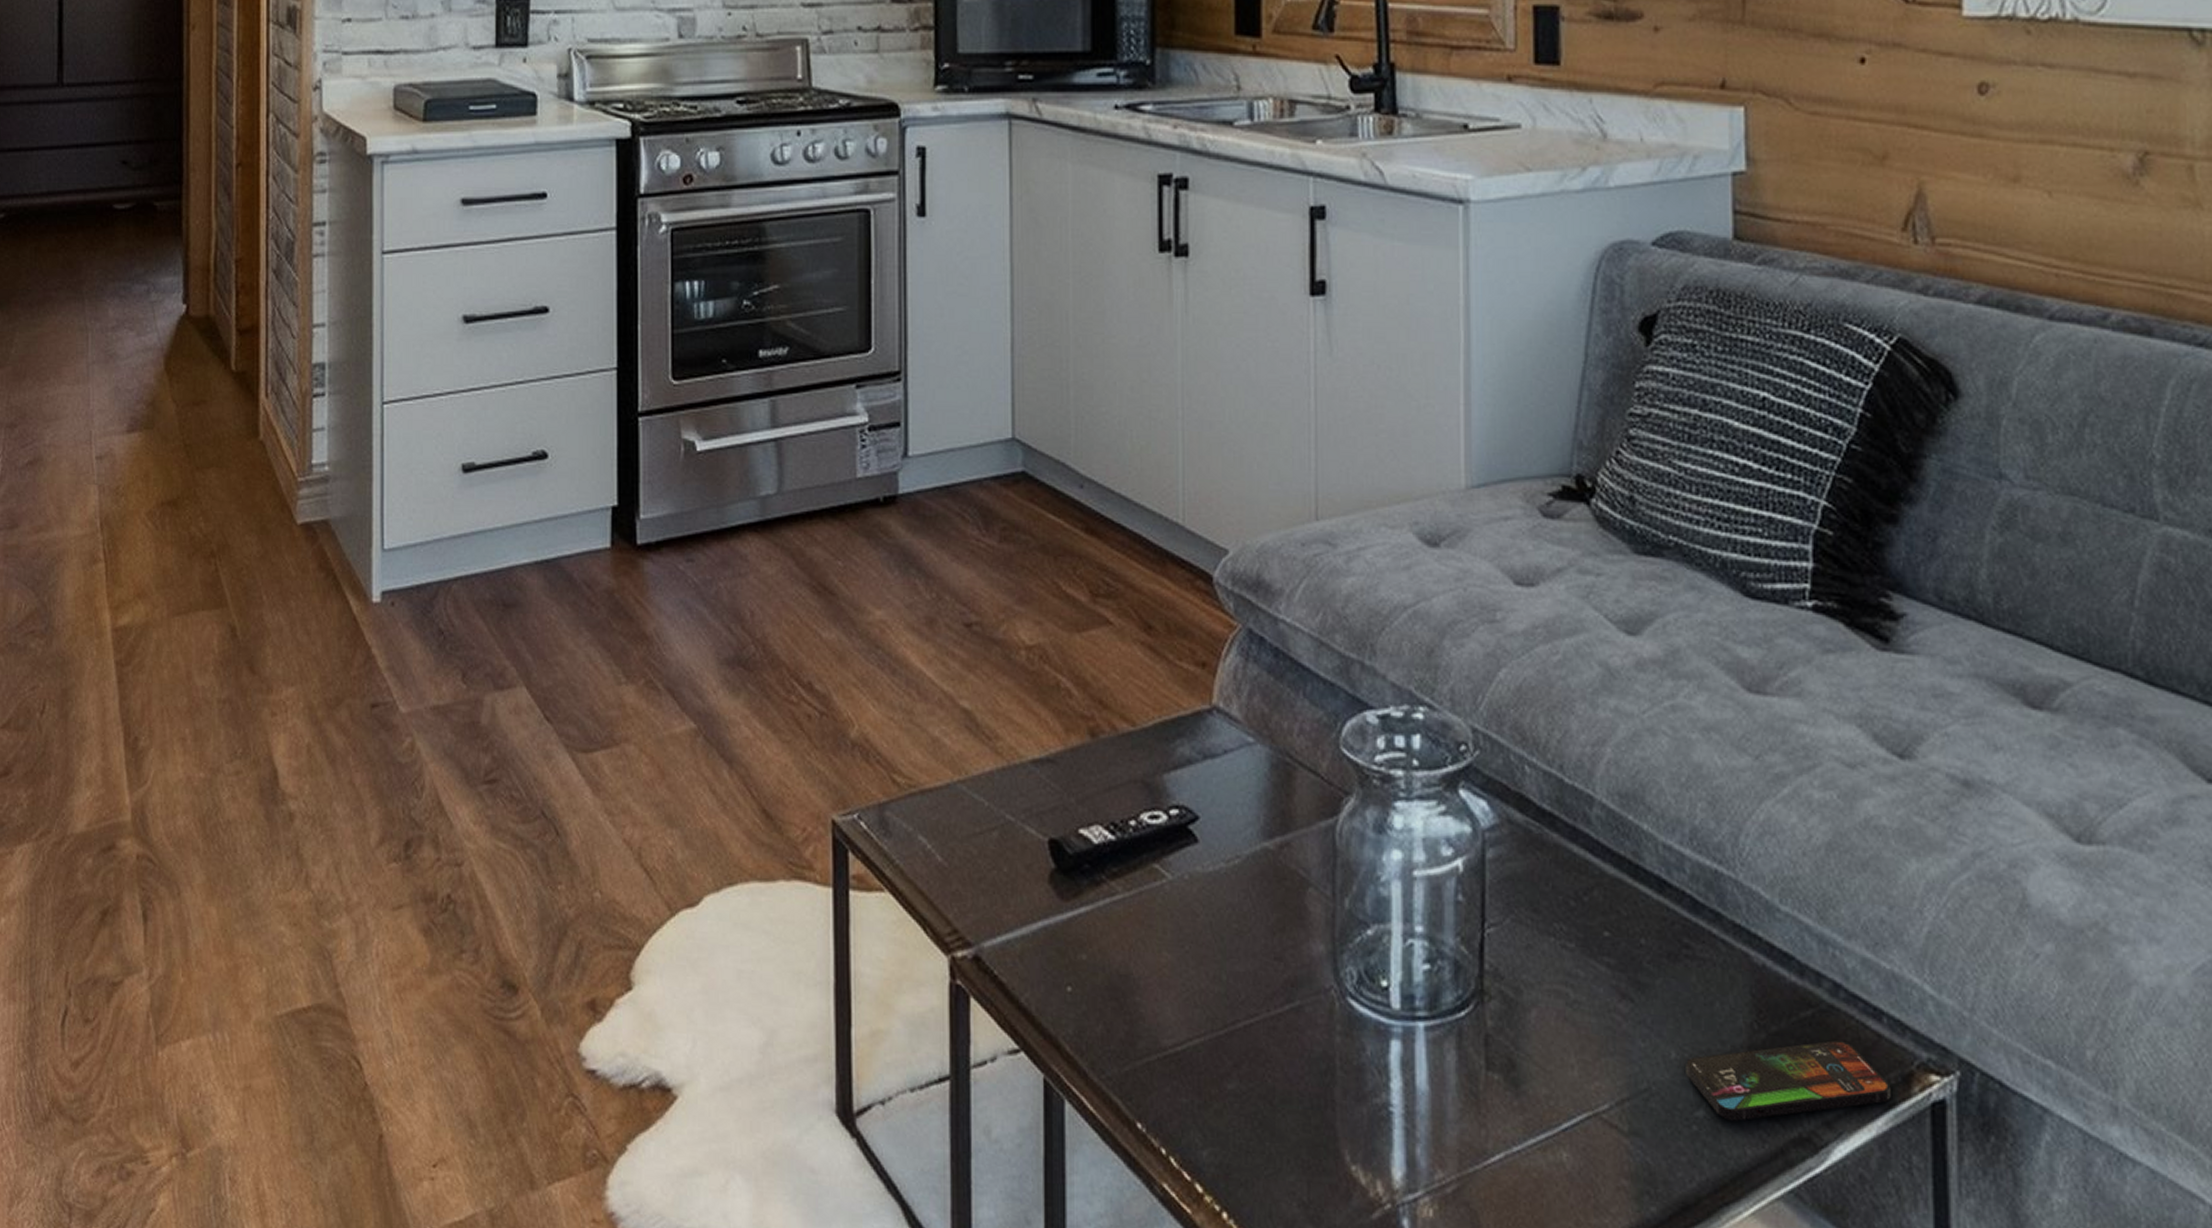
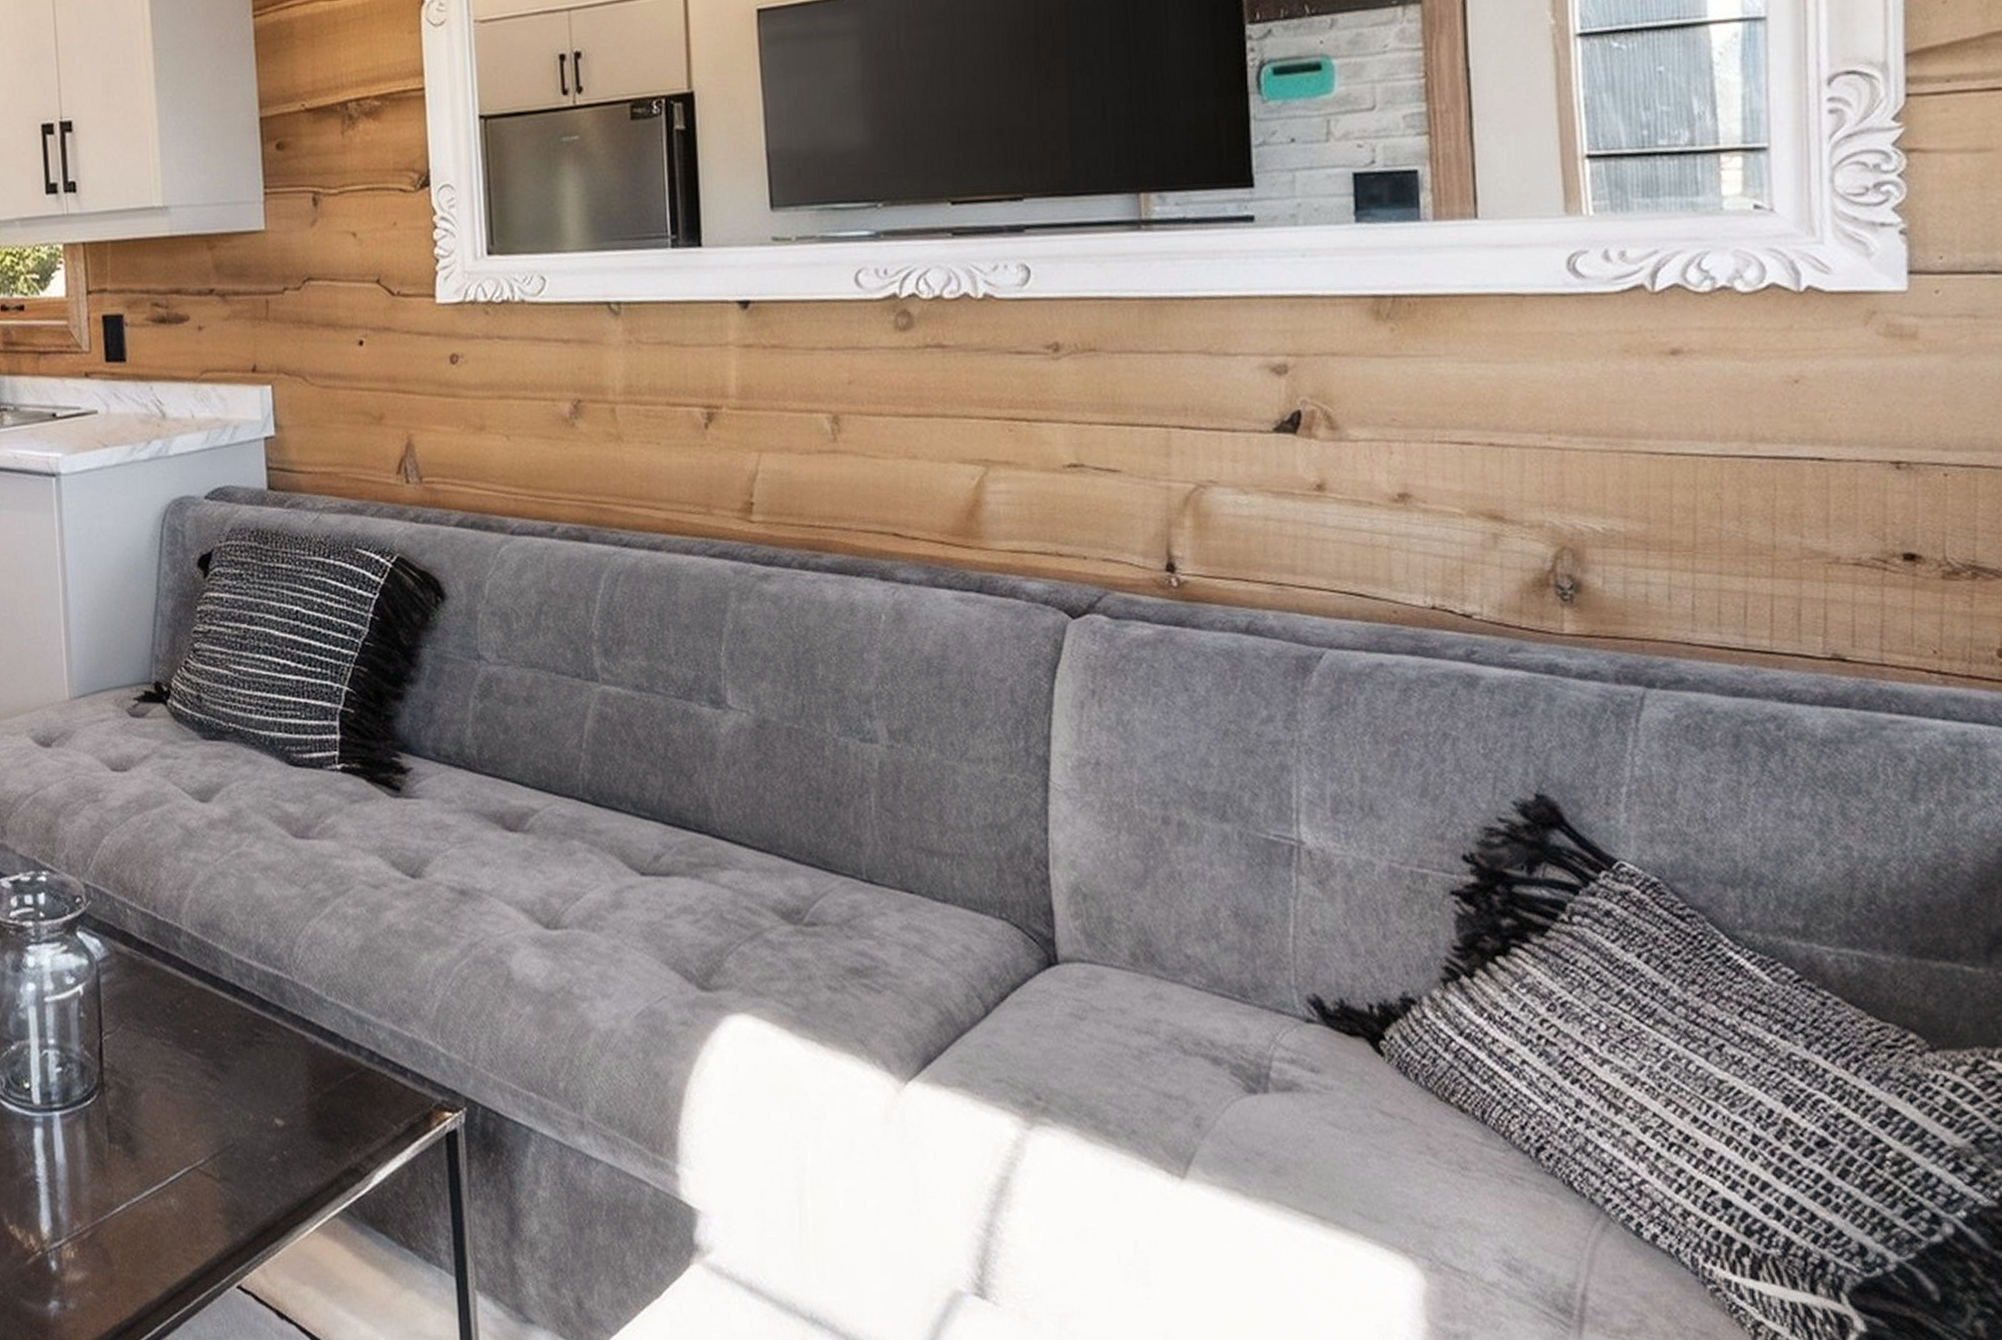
smartphone: present [1686,1040,1891,1121] -> none [261,1094,416,1162]

